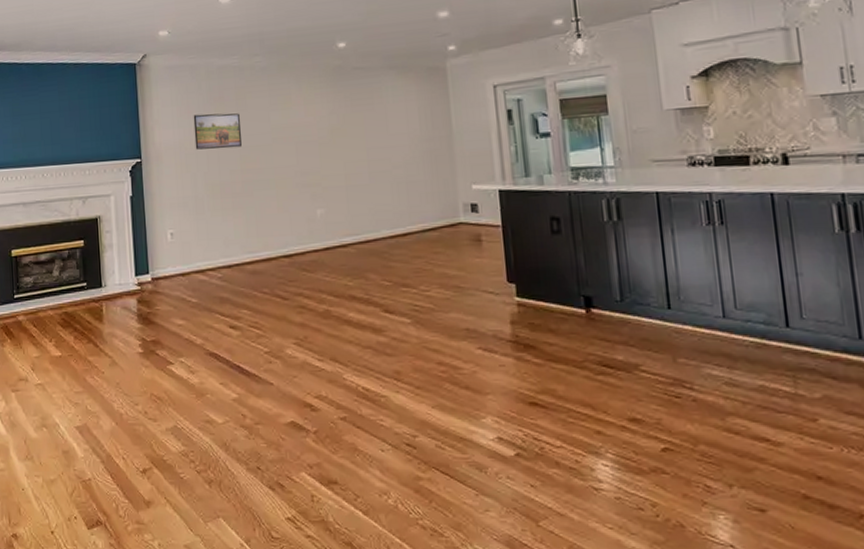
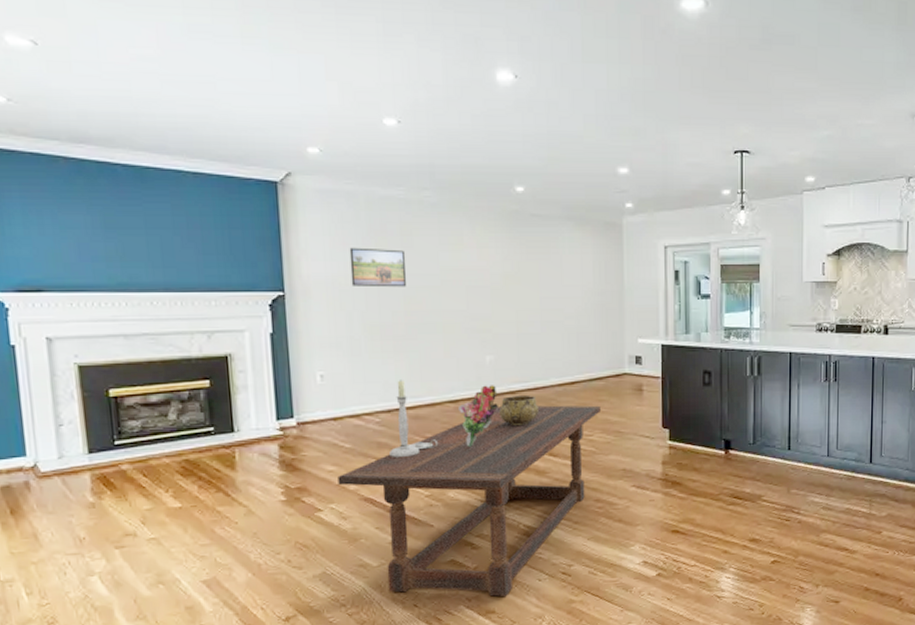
dining table: none [186,258,438,465] -> present [337,405,602,597]
candlestick: none [231,236,276,312] -> present [390,380,439,457]
bouquet: none [293,239,331,303] -> present [458,385,498,447]
decorative bowl: none [332,248,372,281] -> present [500,394,539,426]

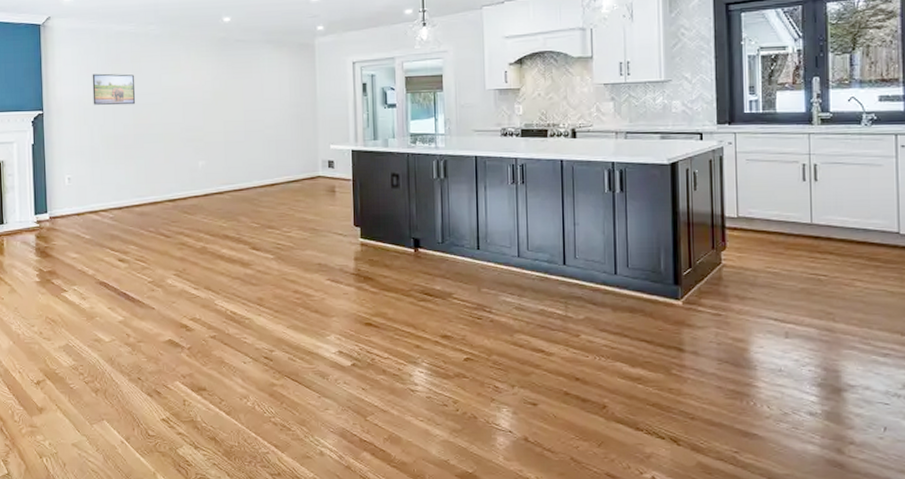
dining table: present [337,405,602,597] -> none [79,204,298,375]
candlestick: present [390,380,439,457] -> none [120,182,160,247]
bouquet: present [458,385,498,447] -> none [176,186,209,240]
decorative bowl: present [500,394,539,426] -> none [210,195,243,223]

